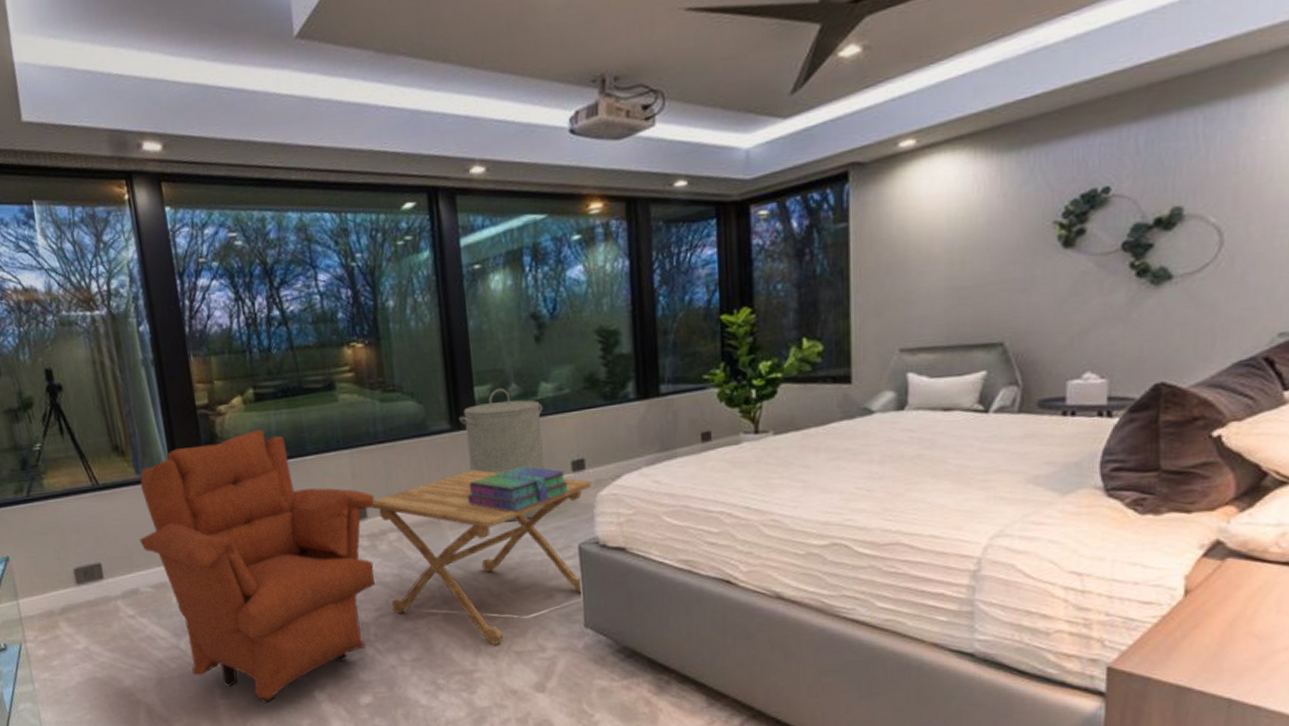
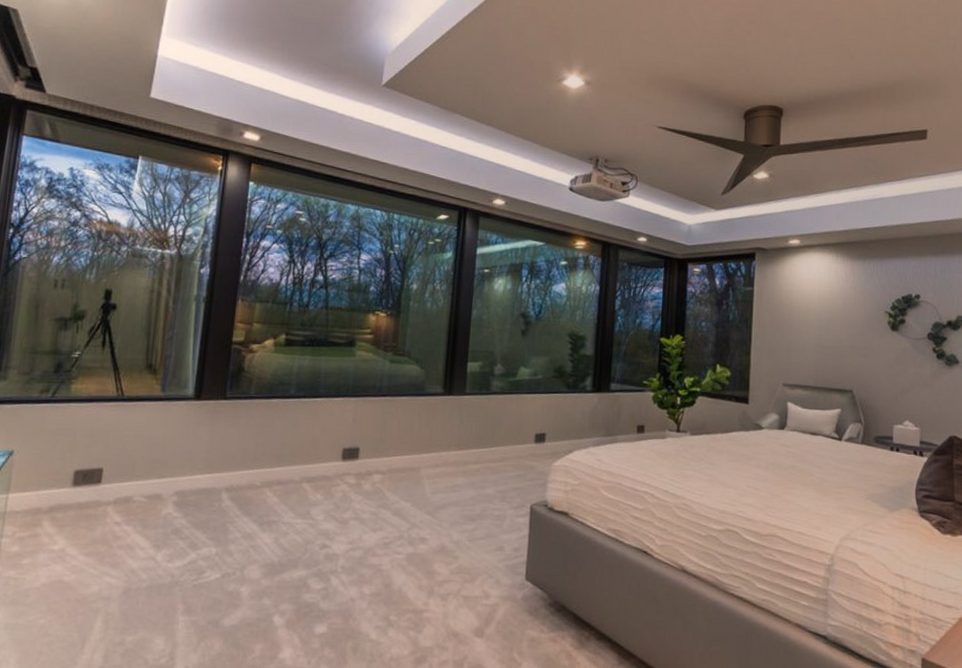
armchair: present [139,430,376,704] -> none [146,369,369,624]
side table: present [371,470,592,645] -> none [363,429,548,588]
laundry hamper: present [458,387,546,522] -> none [451,366,520,479]
stack of books: present [467,465,570,512] -> none [446,432,531,470]

